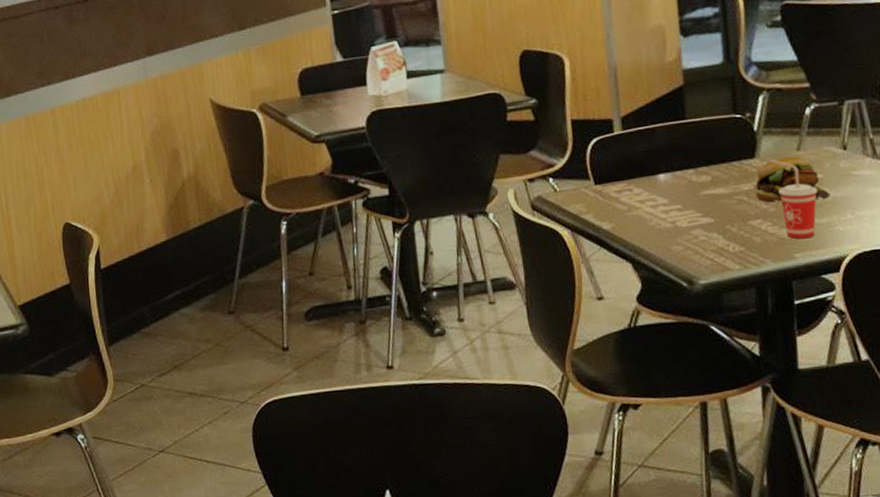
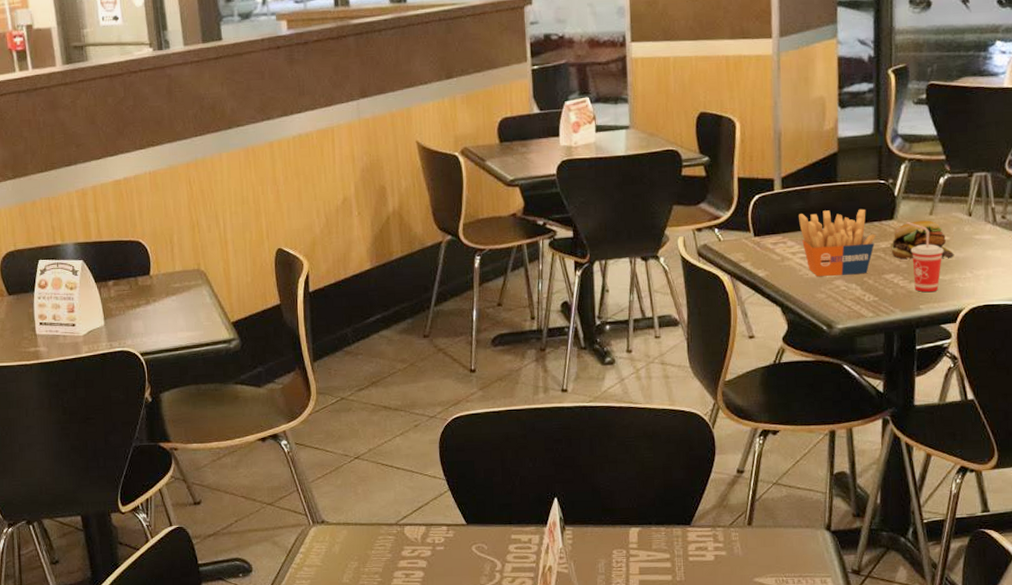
french fries: none [644,147,737,227] -> present [799,209,876,277]

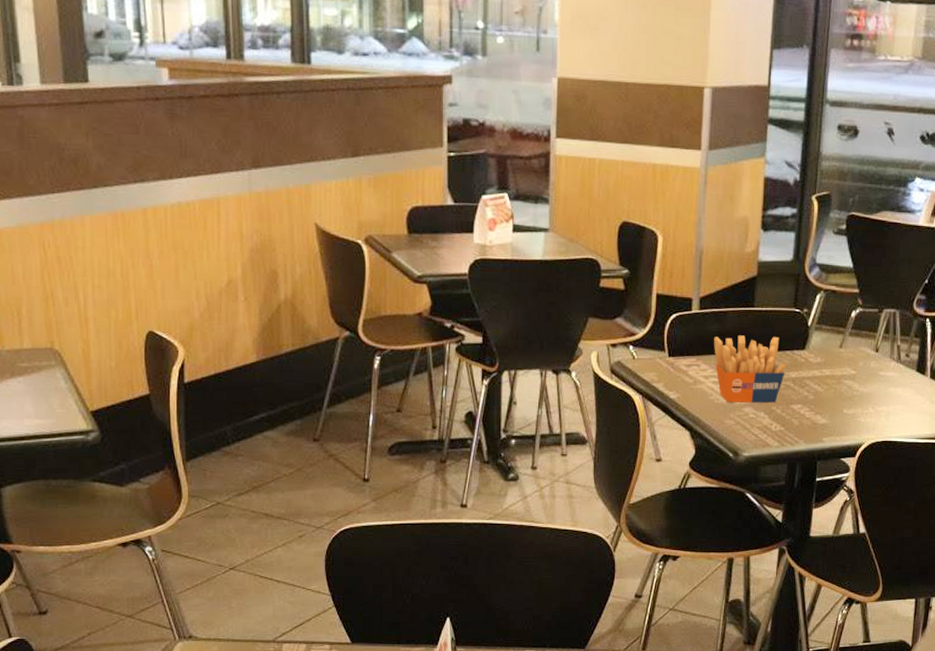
burger: present [889,220,955,259] -> none [799,353,859,392]
beverage cup: present [906,221,944,293] -> none [816,352,850,426]

